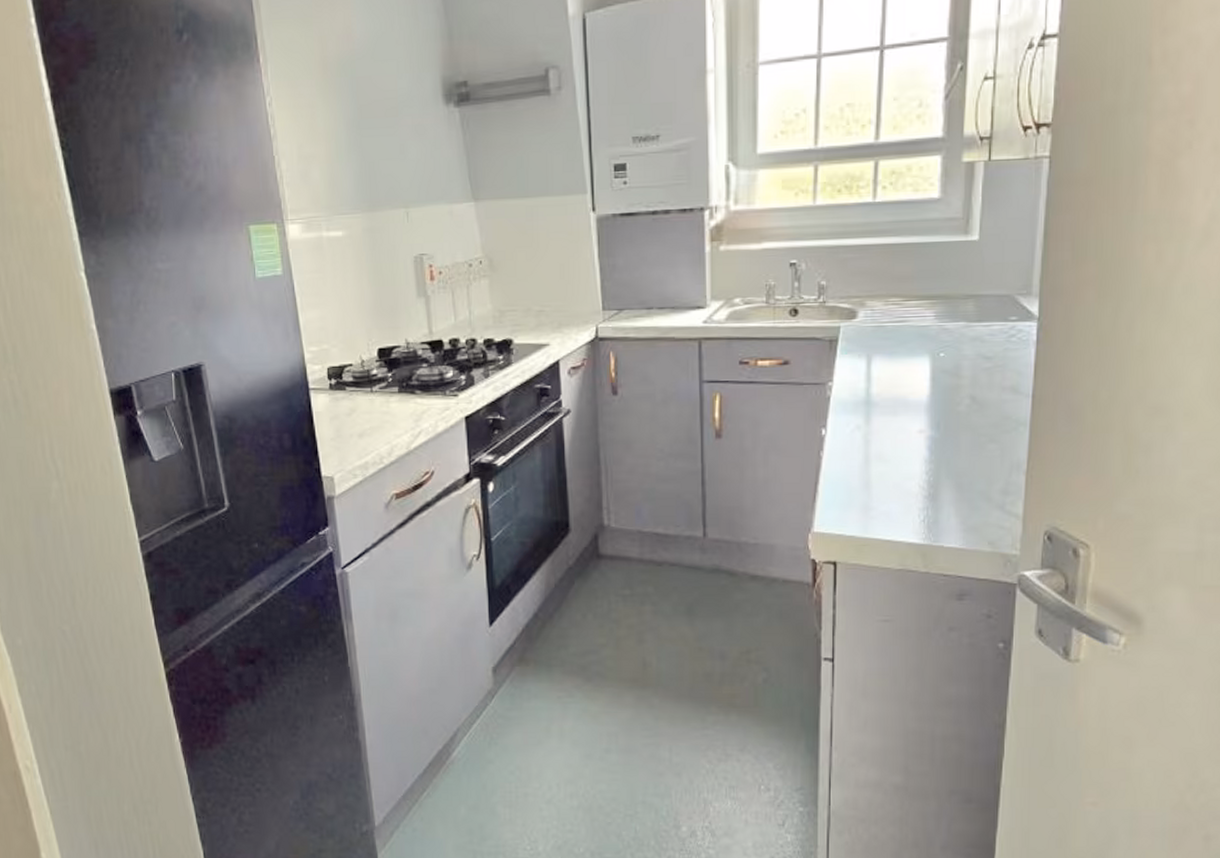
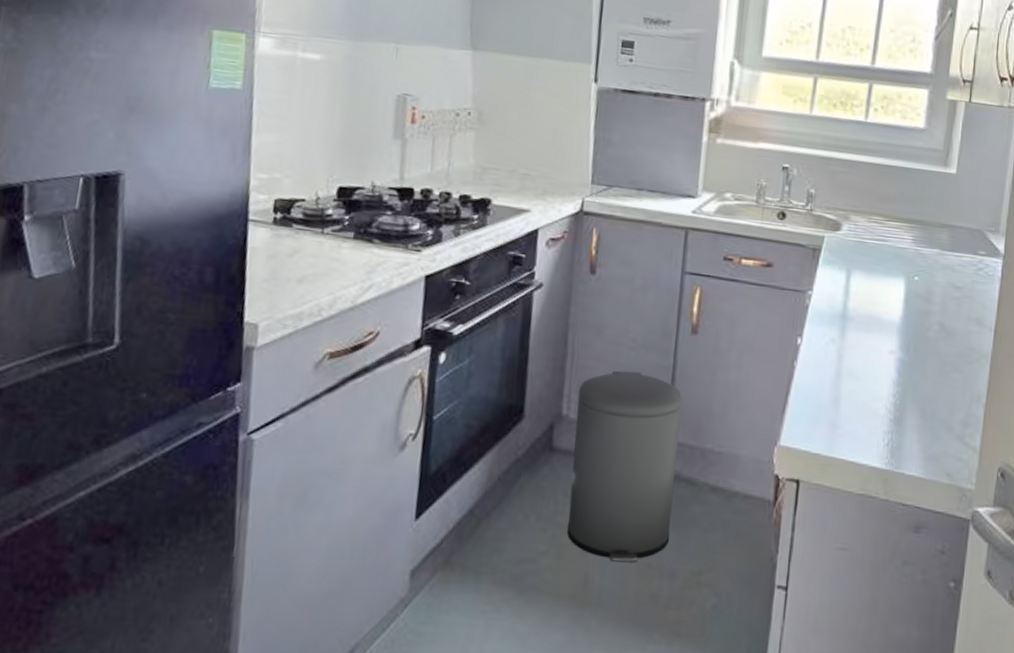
pedal bin: none [616,480,717,648] -> present [567,370,683,563]

